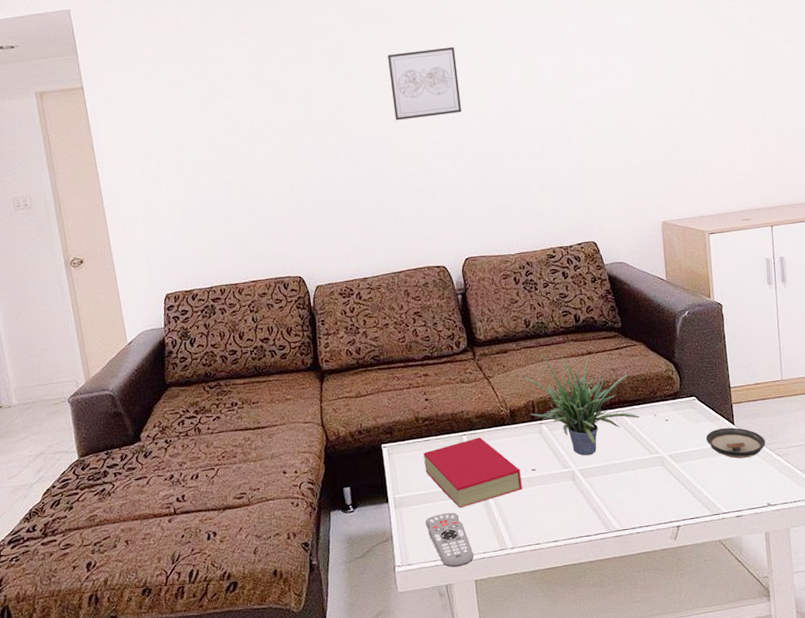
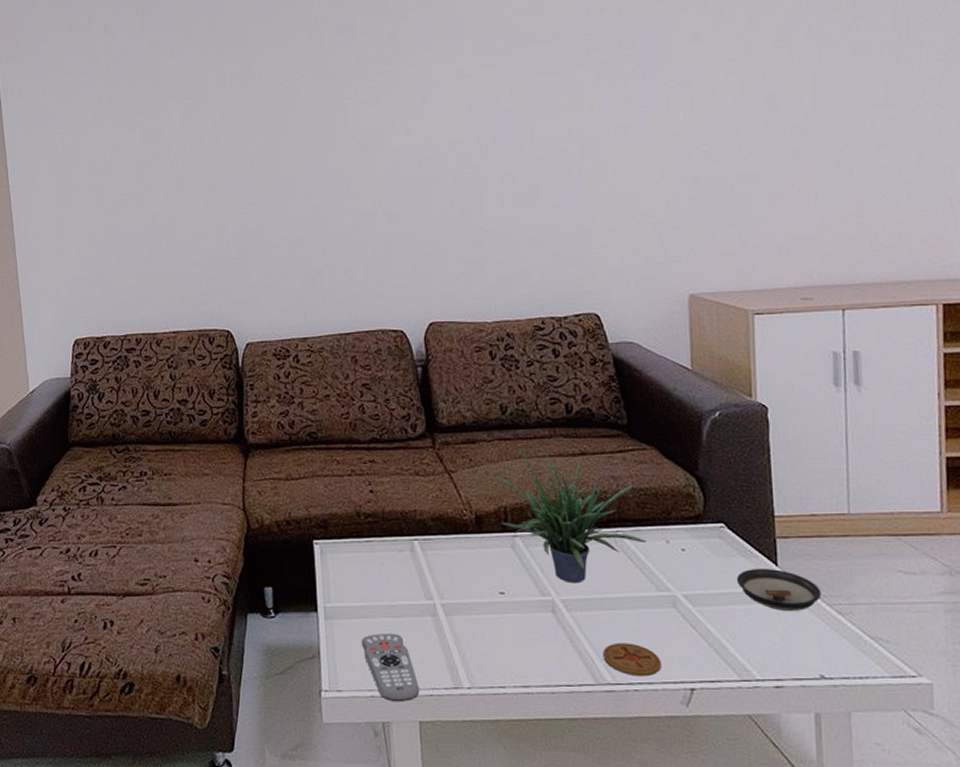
wall art: present [388,46,461,121] -> none [347,65,434,153]
book: present [423,437,522,509] -> none [364,545,486,630]
coaster: none [612,496,656,522] -> present [603,643,662,677]

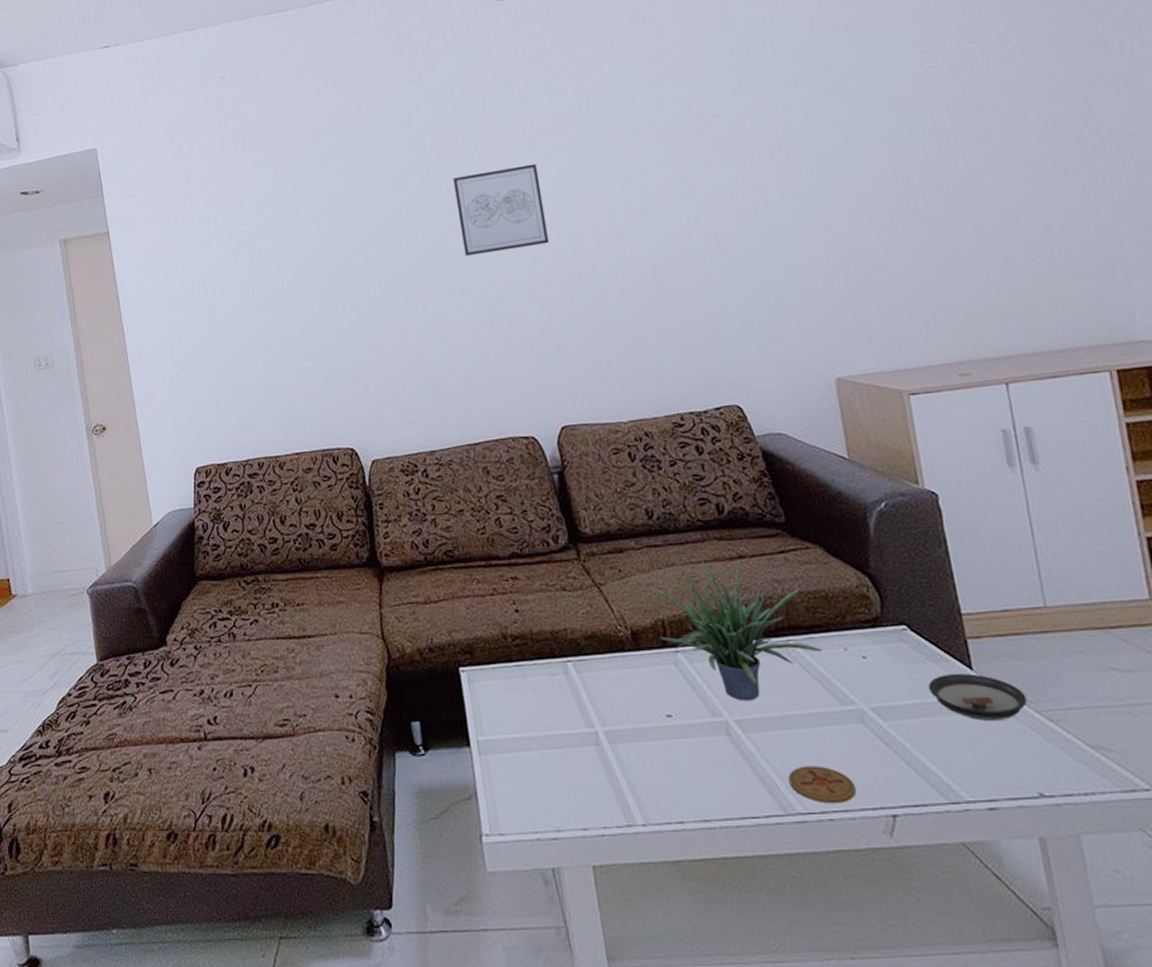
wall art: none [347,65,434,153] -> present [453,163,549,257]
remote control: present [361,633,420,701] -> none [520,766,590,843]

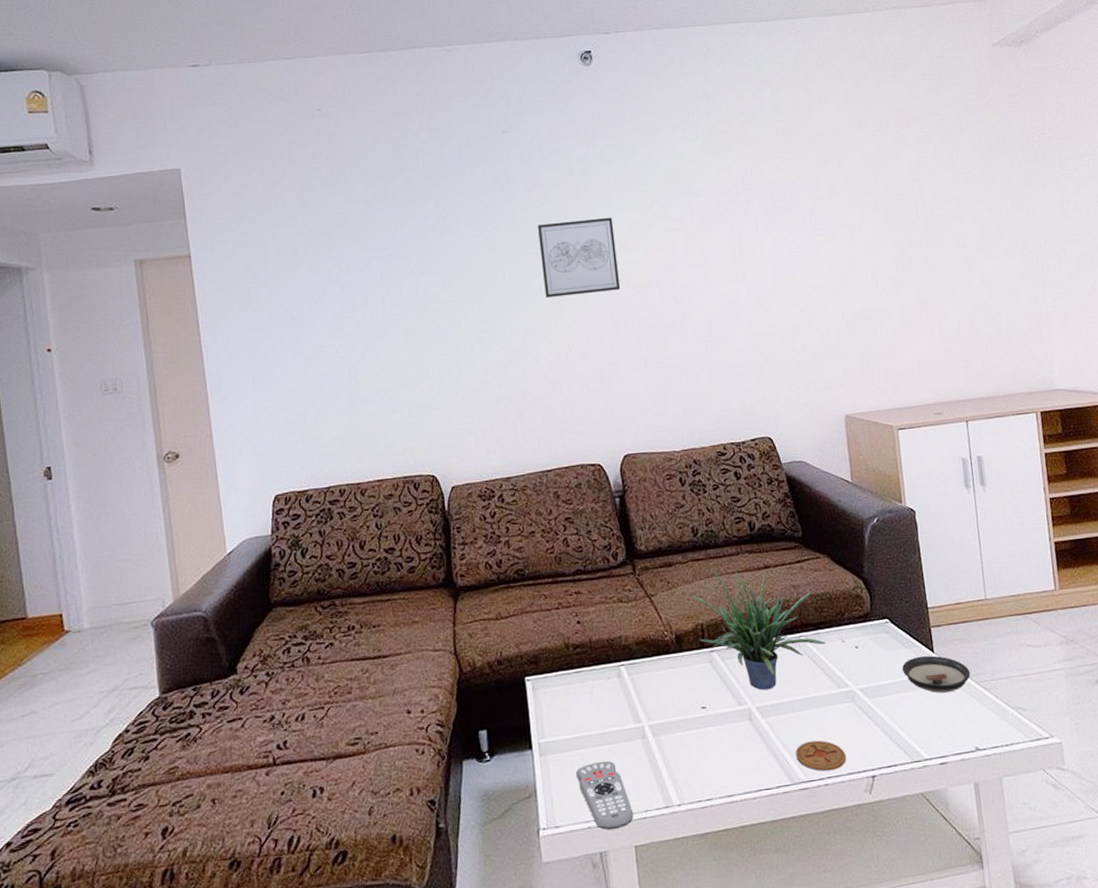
remote control: none [520,766,590,843] -> present [575,760,634,830]

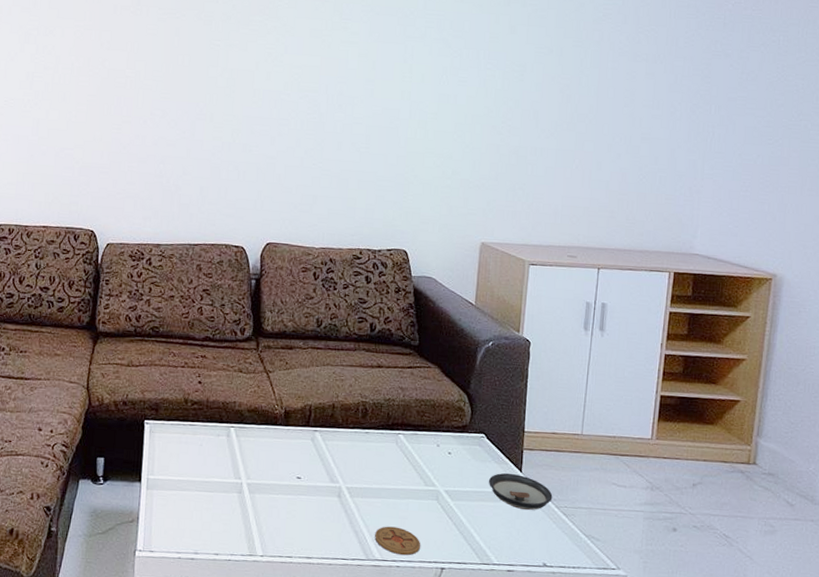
wall art: present [538,217,620,299] -> none [219,19,294,91]
remote control: present [575,760,634,830] -> none [175,504,221,564]
potted plant: present [692,562,826,690] -> none [305,353,421,475]

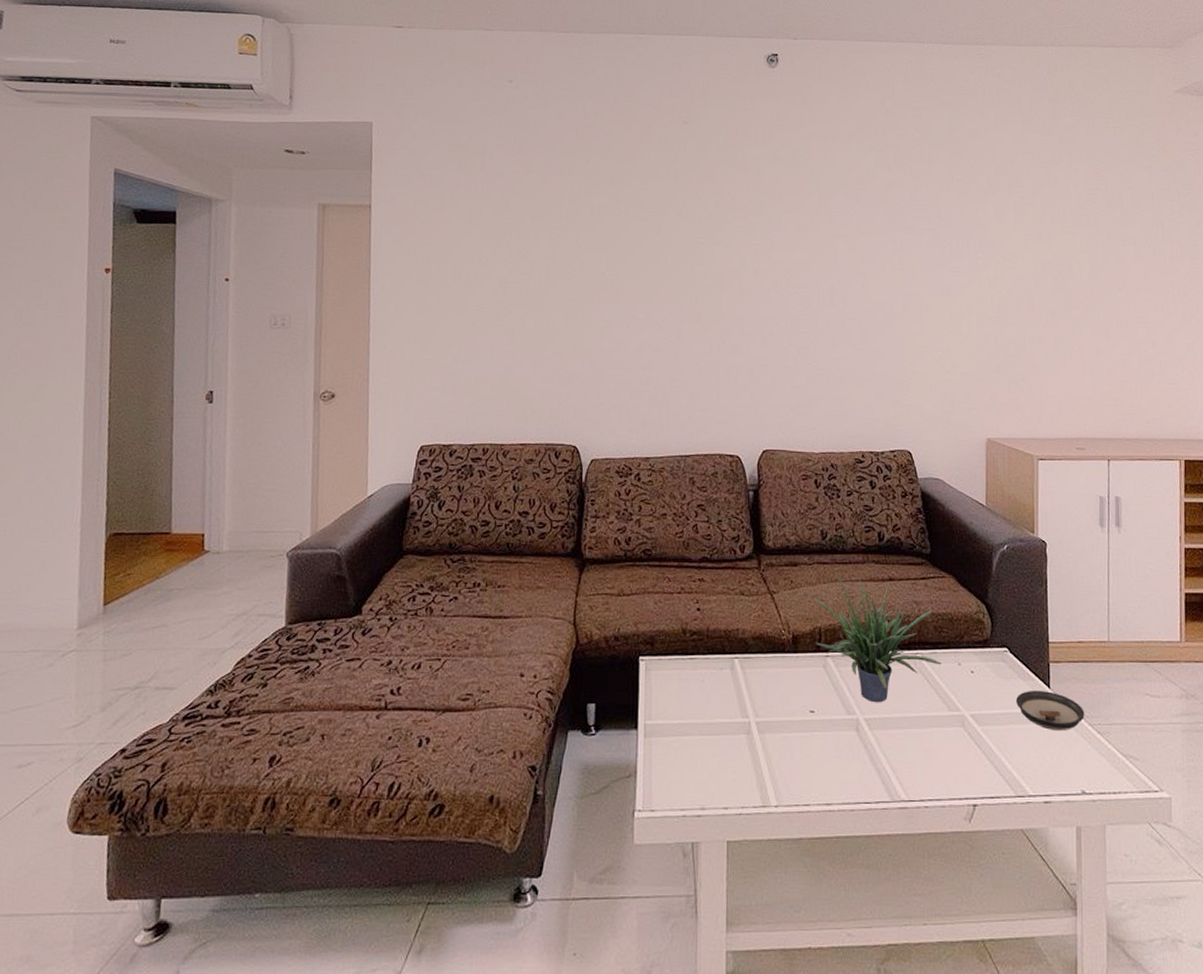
potted plant: none [305,353,421,475] -> present [813,567,942,703]
coaster: present [375,526,421,556] -> none [899,760,950,794]

